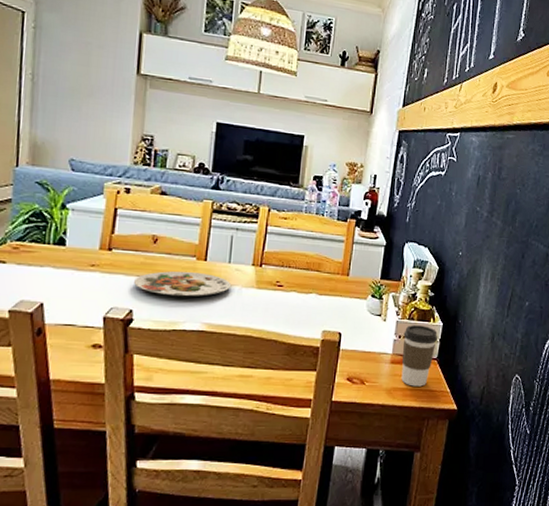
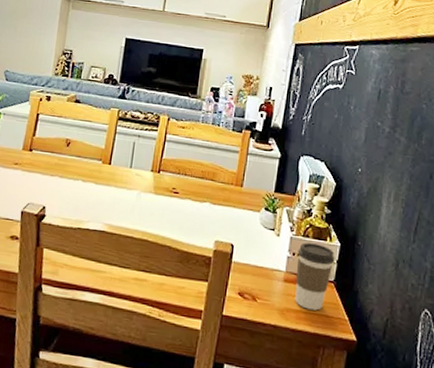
plate: present [134,271,231,297] -> none [48,172,131,198]

